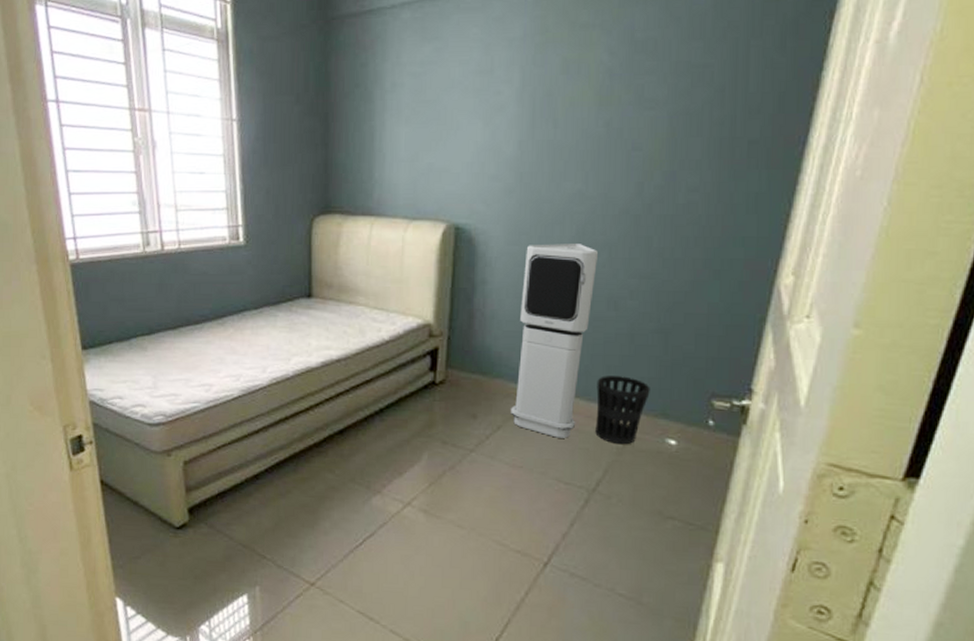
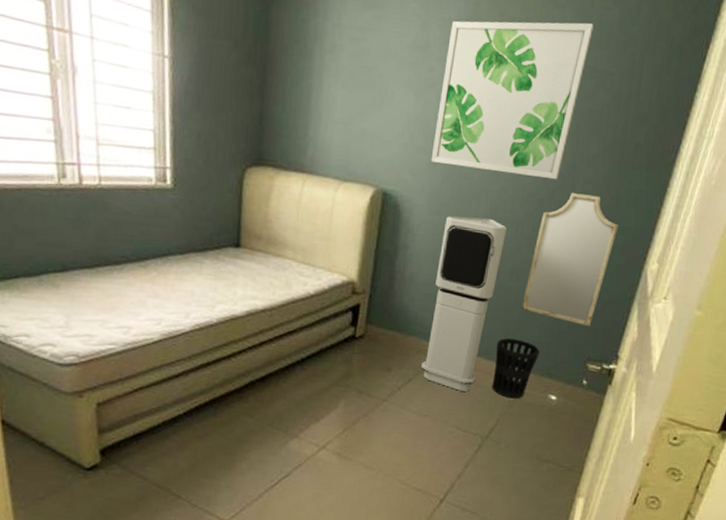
wall art: none [505,14,683,193] -> present [431,20,594,180]
home mirror: none [623,205,737,357] -> present [521,193,619,327]

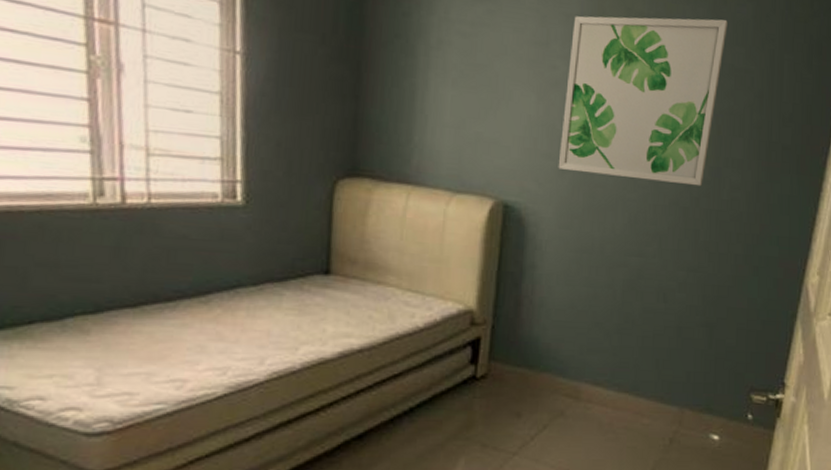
air purifier: present [421,216,507,392] -> none [558,229,649,437]
wastebasket: present [492,338,540,399] -> none [643,369,696,442]
home mirror: present [521,193,619,327] -> none [671,200,773,351]

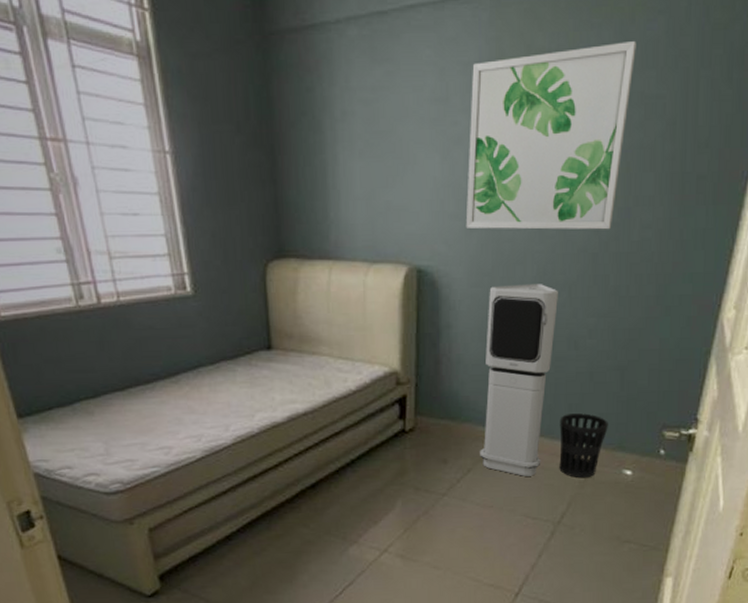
air purifier: none [558,229,649,437] -> present [480,284,558,476]
wastebasket: none [643,369,696,442] -> present [559,413,608,478]

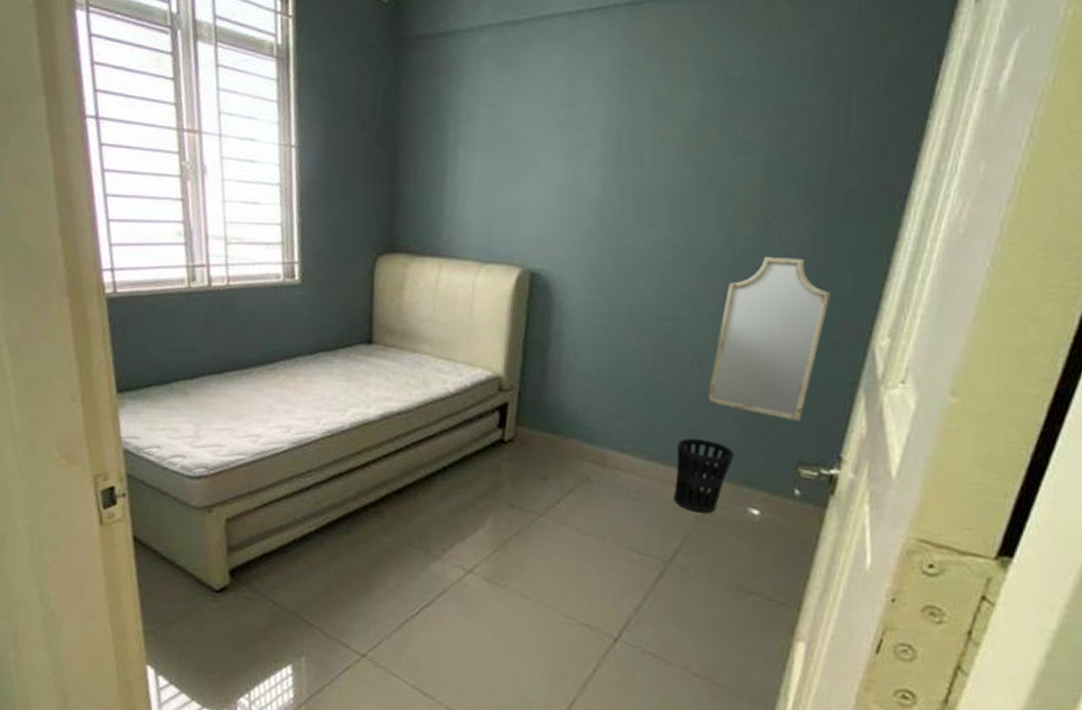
wall art: present [465,40,636,230] -> none [585,52,782,243]
air purifier: present [480,284,558,476] -> none [584,294,683,505]
home mirror: none [583,241,686,391] -> present [707,257,832,422]

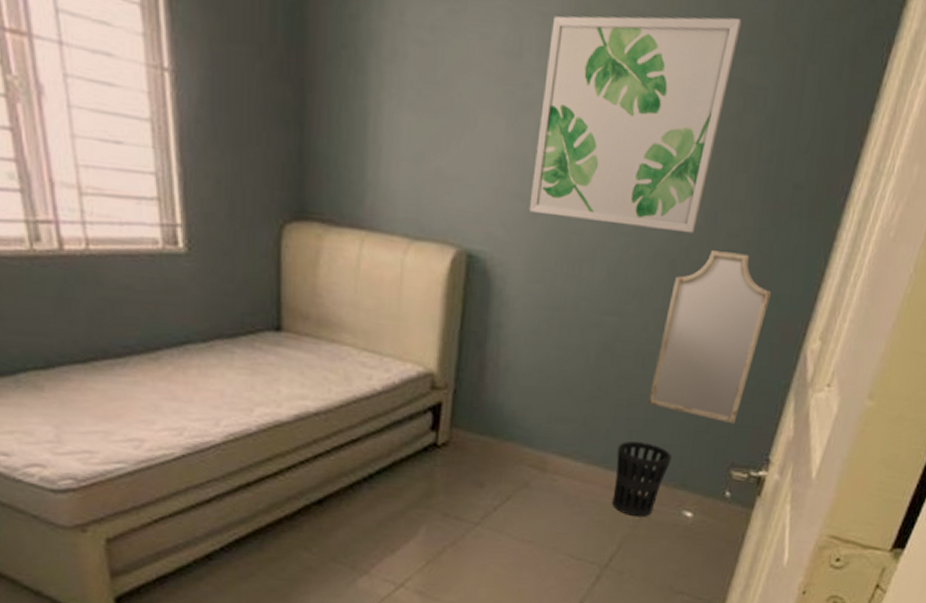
wall art: none [585,52,782,243] -> present [529,15,742,234]

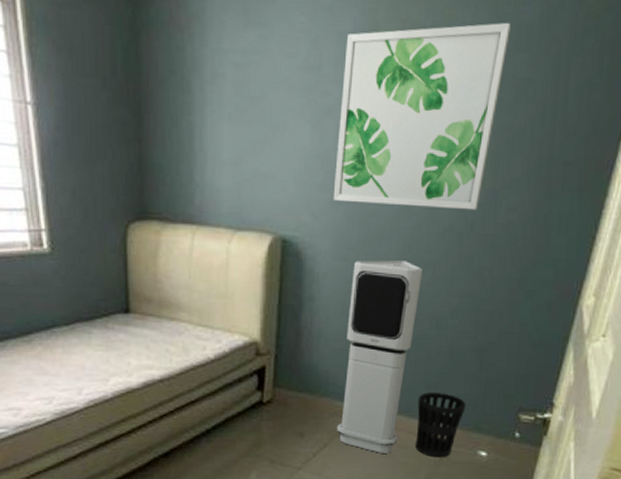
air purifier: none [523,284,629,510] -> present [337,260,422,453]
home mirror: present [648,250,772,424] -> none [443,224,549,374]

